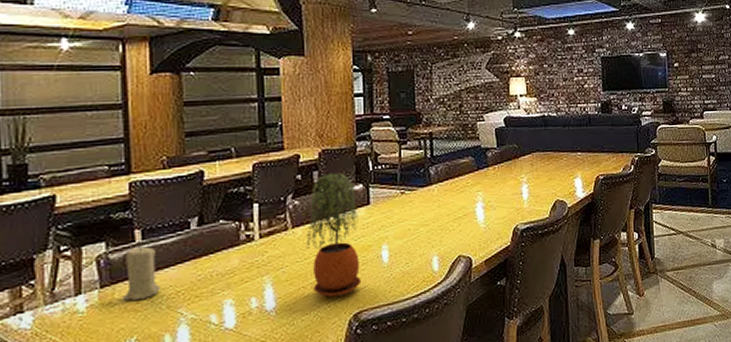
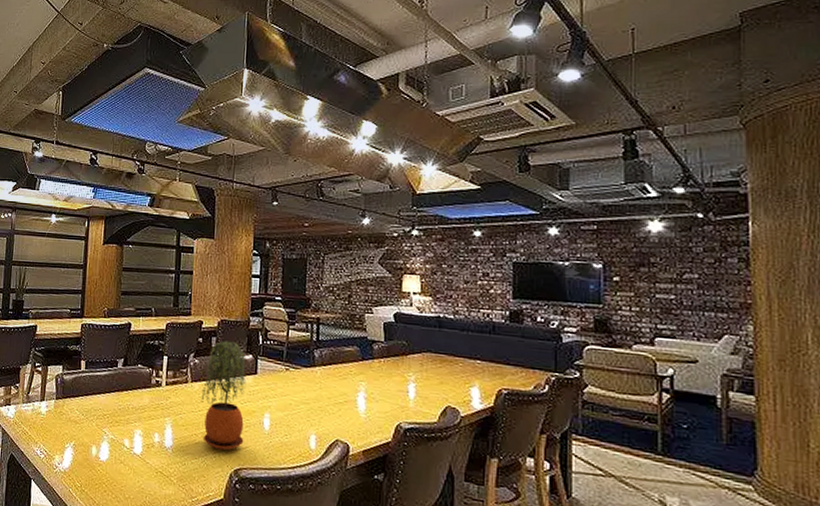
candle: present [121,245,160,301] -> none [68,373,93,415]

